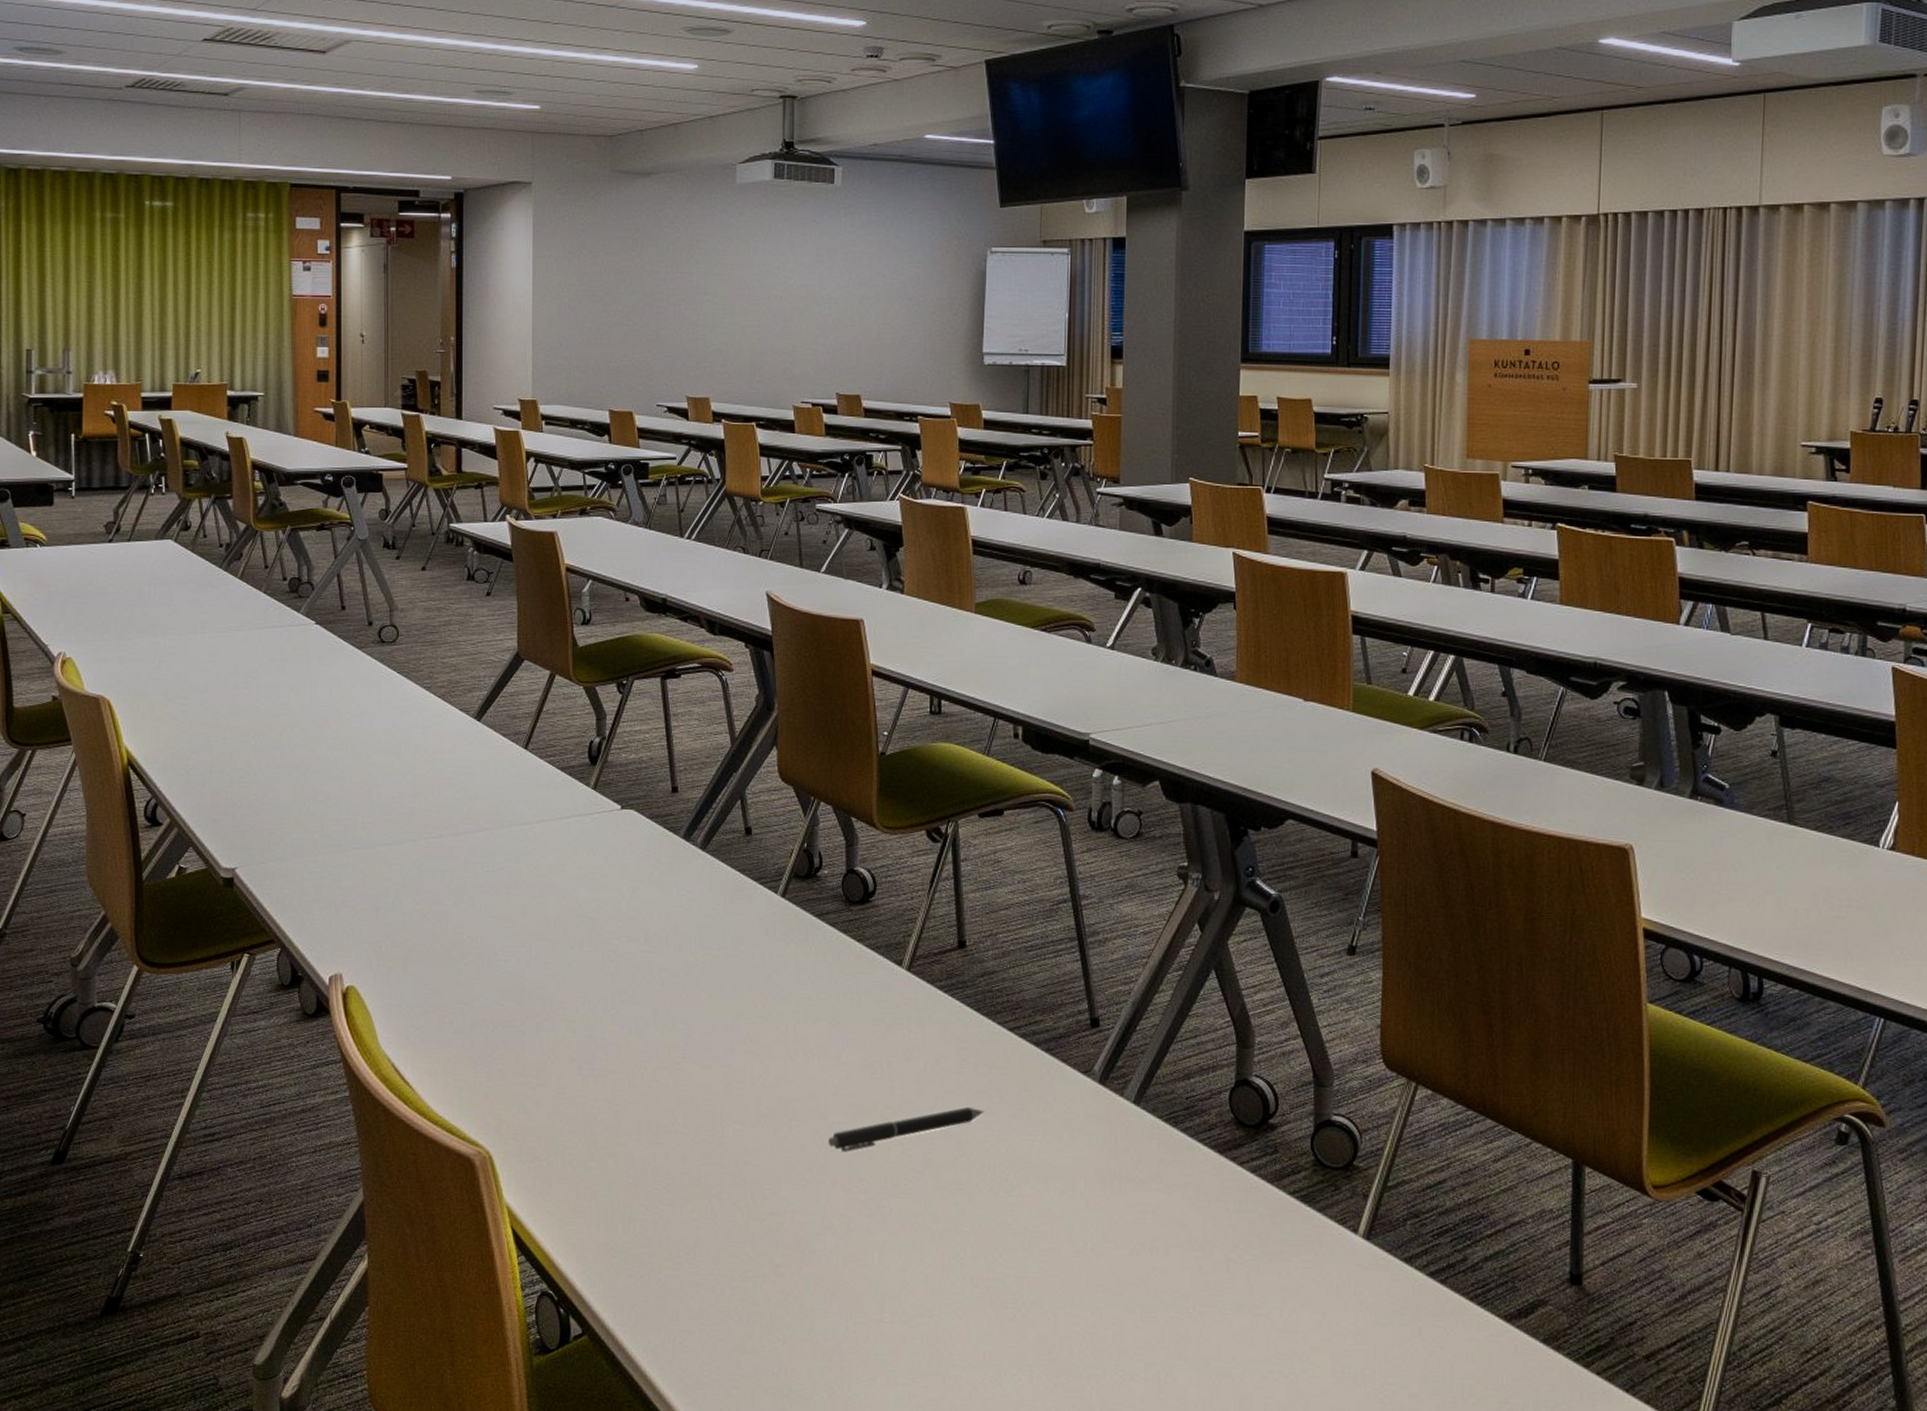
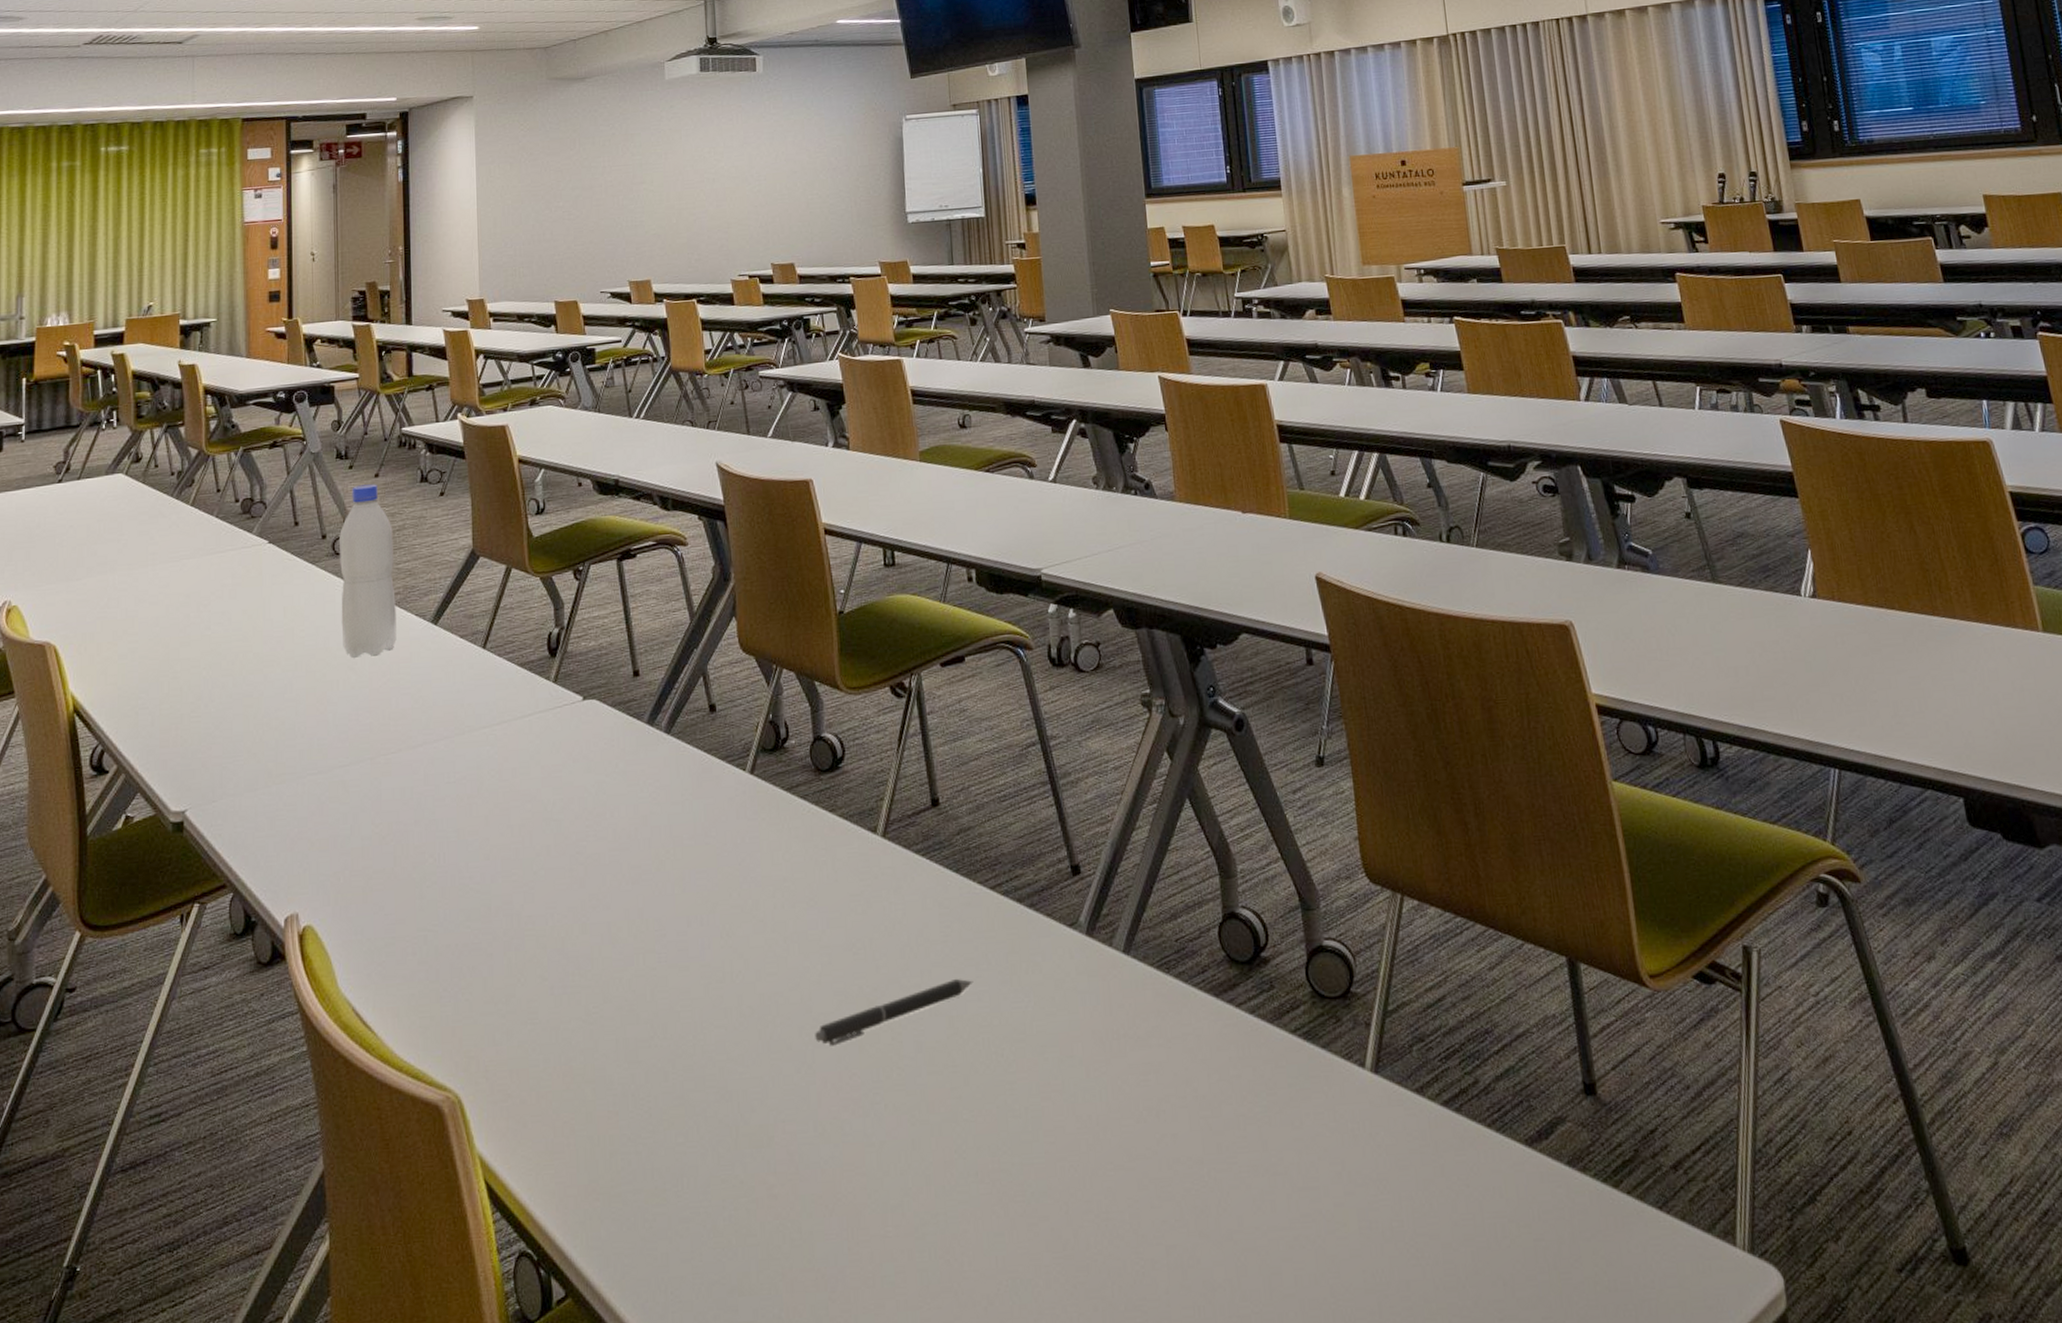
water bottle: none [386,576,440,745] -> present [340,484,397,659]

